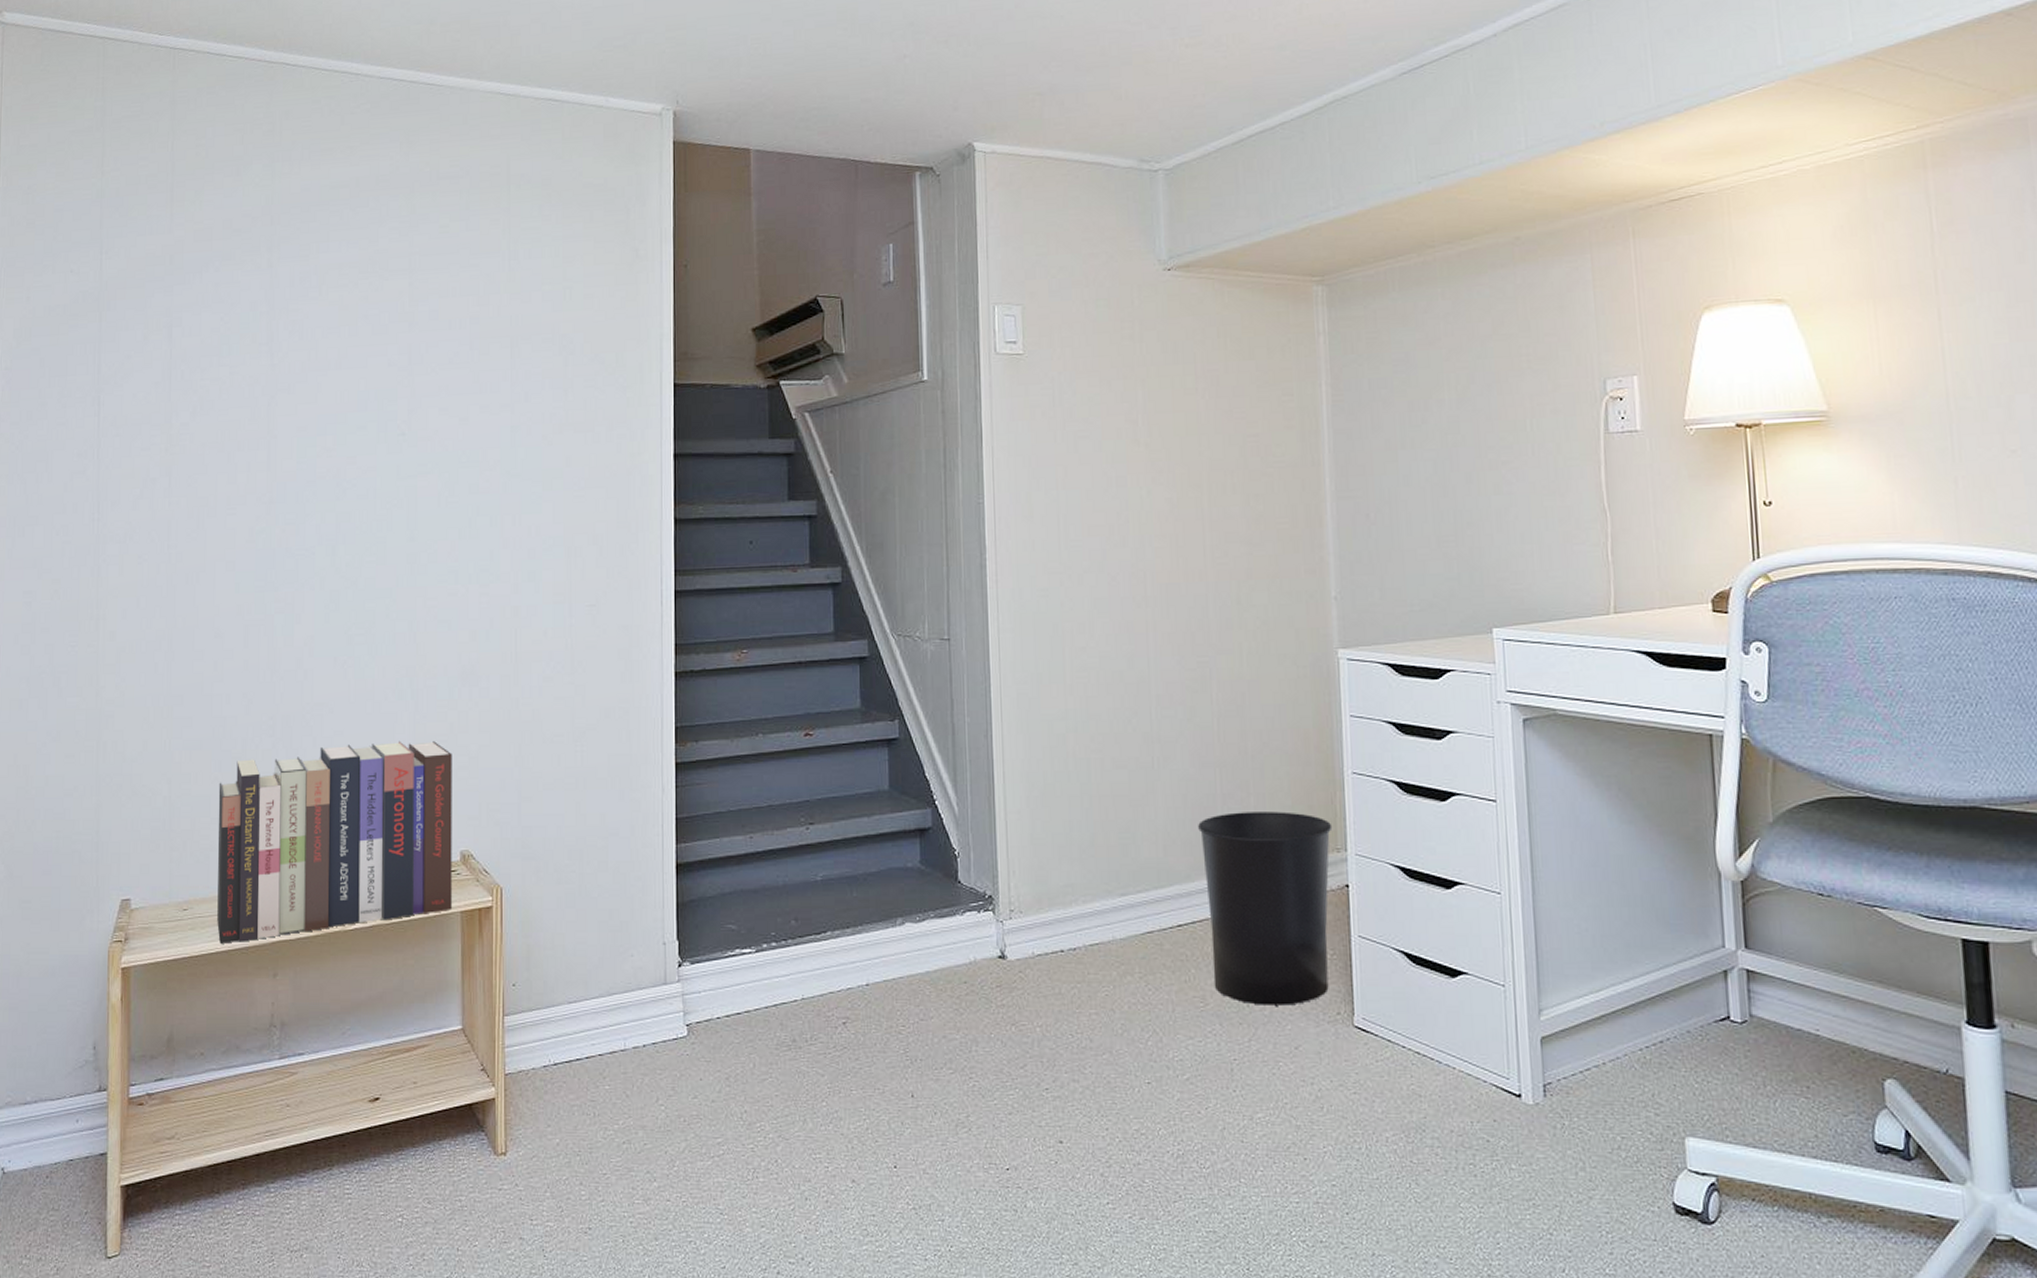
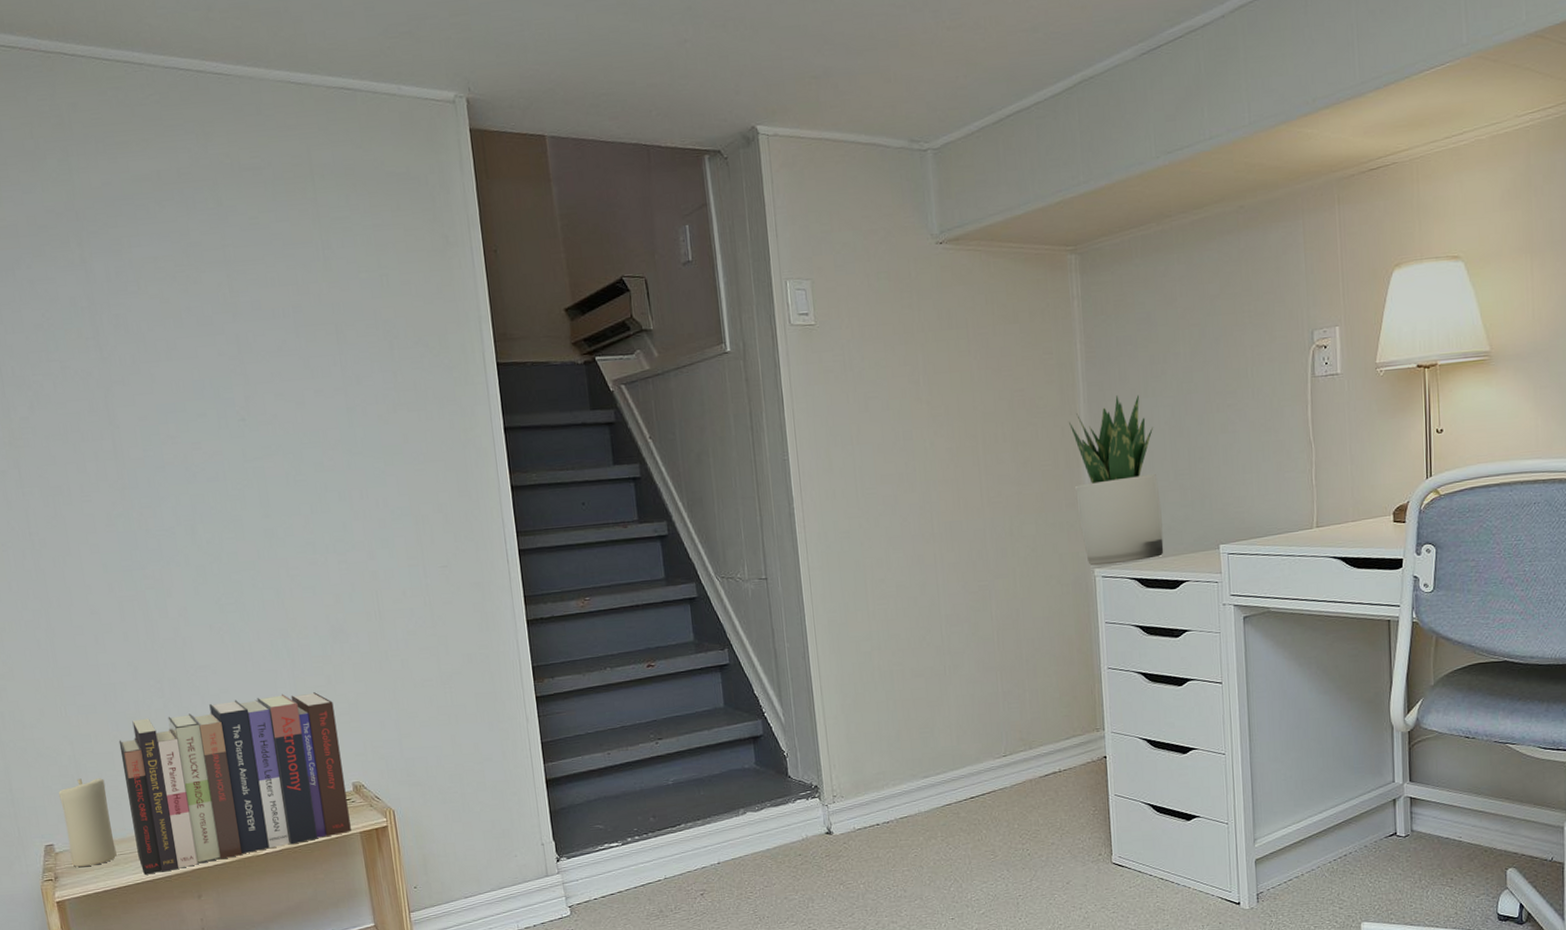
candle: none [145,824,197,929] -> present [59,778,117,868]
waste bin: present [1198,811,1333,1006] -> none [984,702,1093,854]
planter: none [1311,445,1424,646] -> present [1069,395,1164,566]

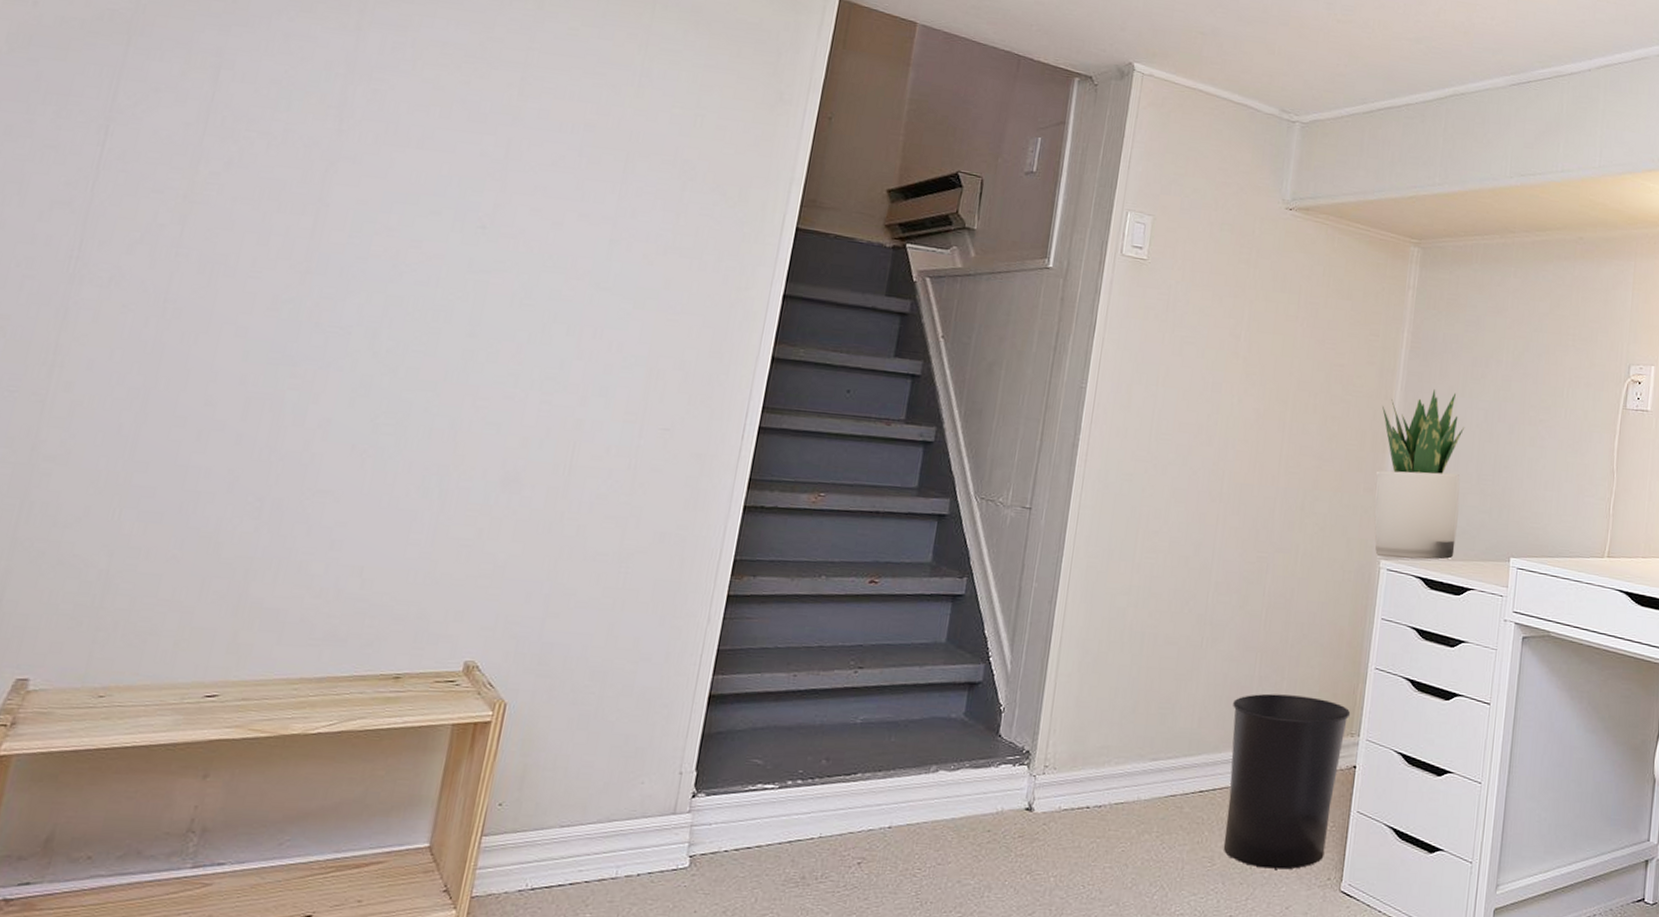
candle: present [59,778,117,868] -> none [43,600,137,715]
books: present [118,692,351,875] -> none [139,536,475,738]
waste bin: none [984,702,1093,854] -> present [1223,693,1351,870]

